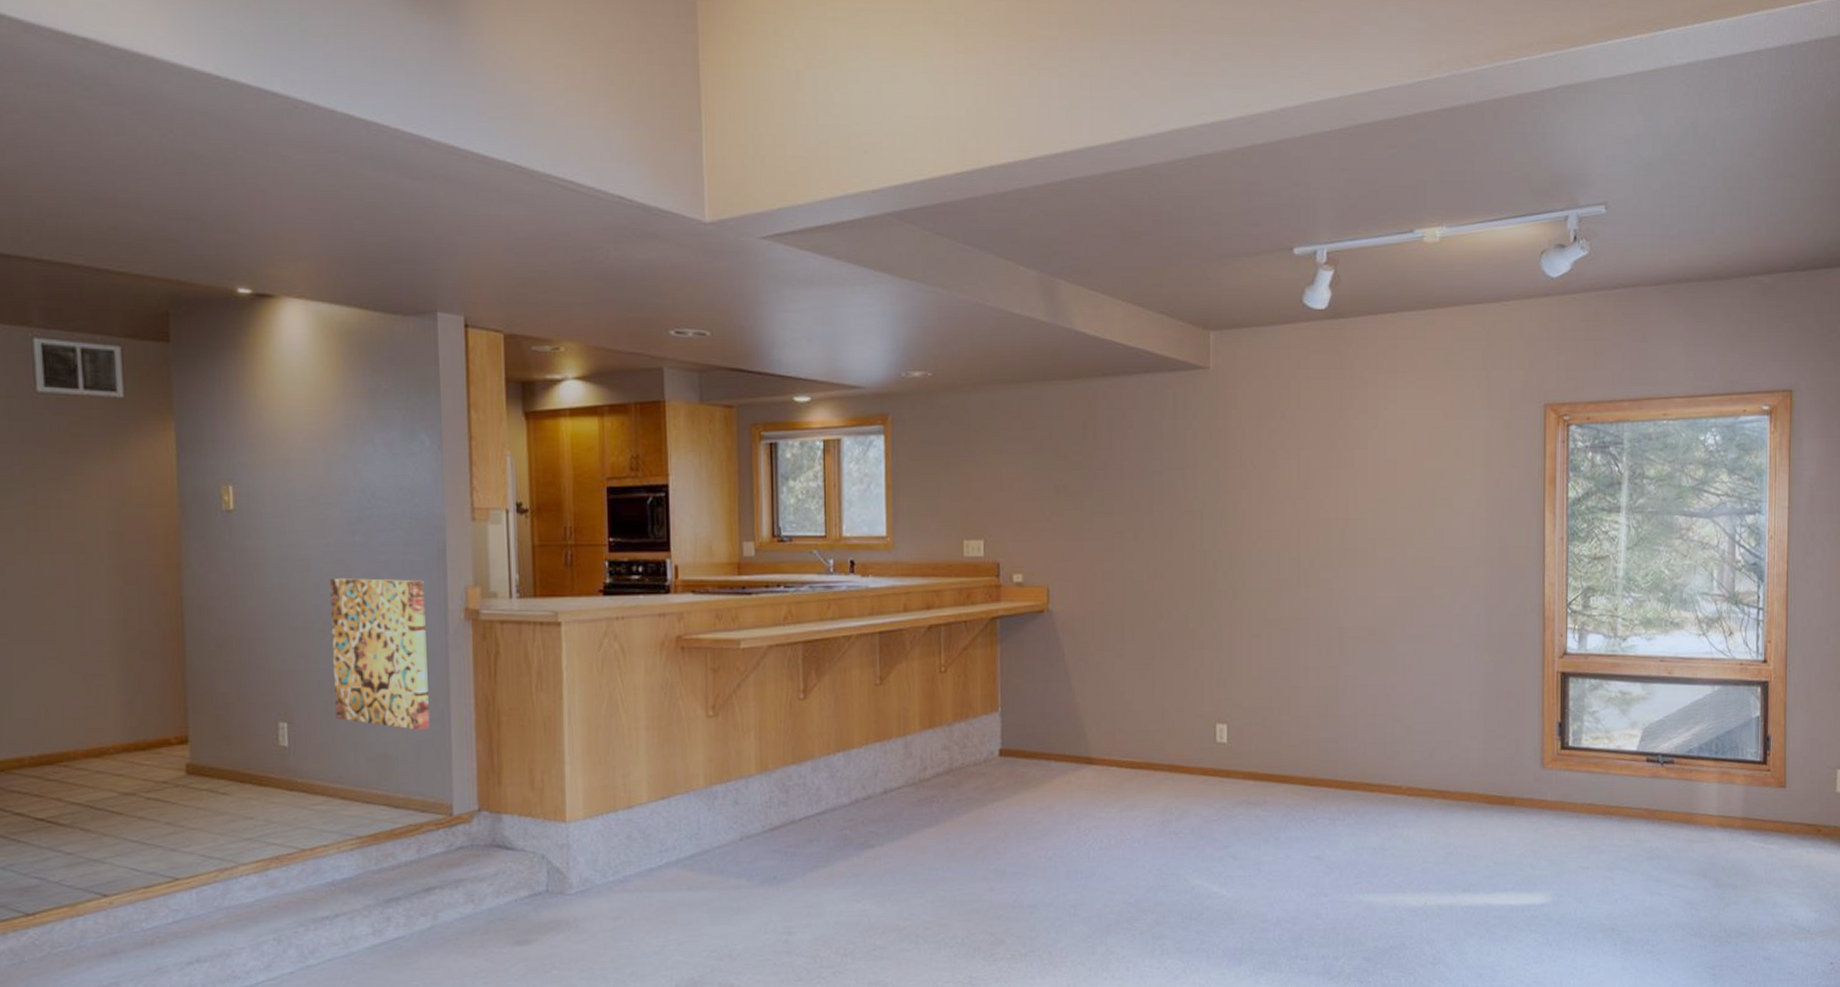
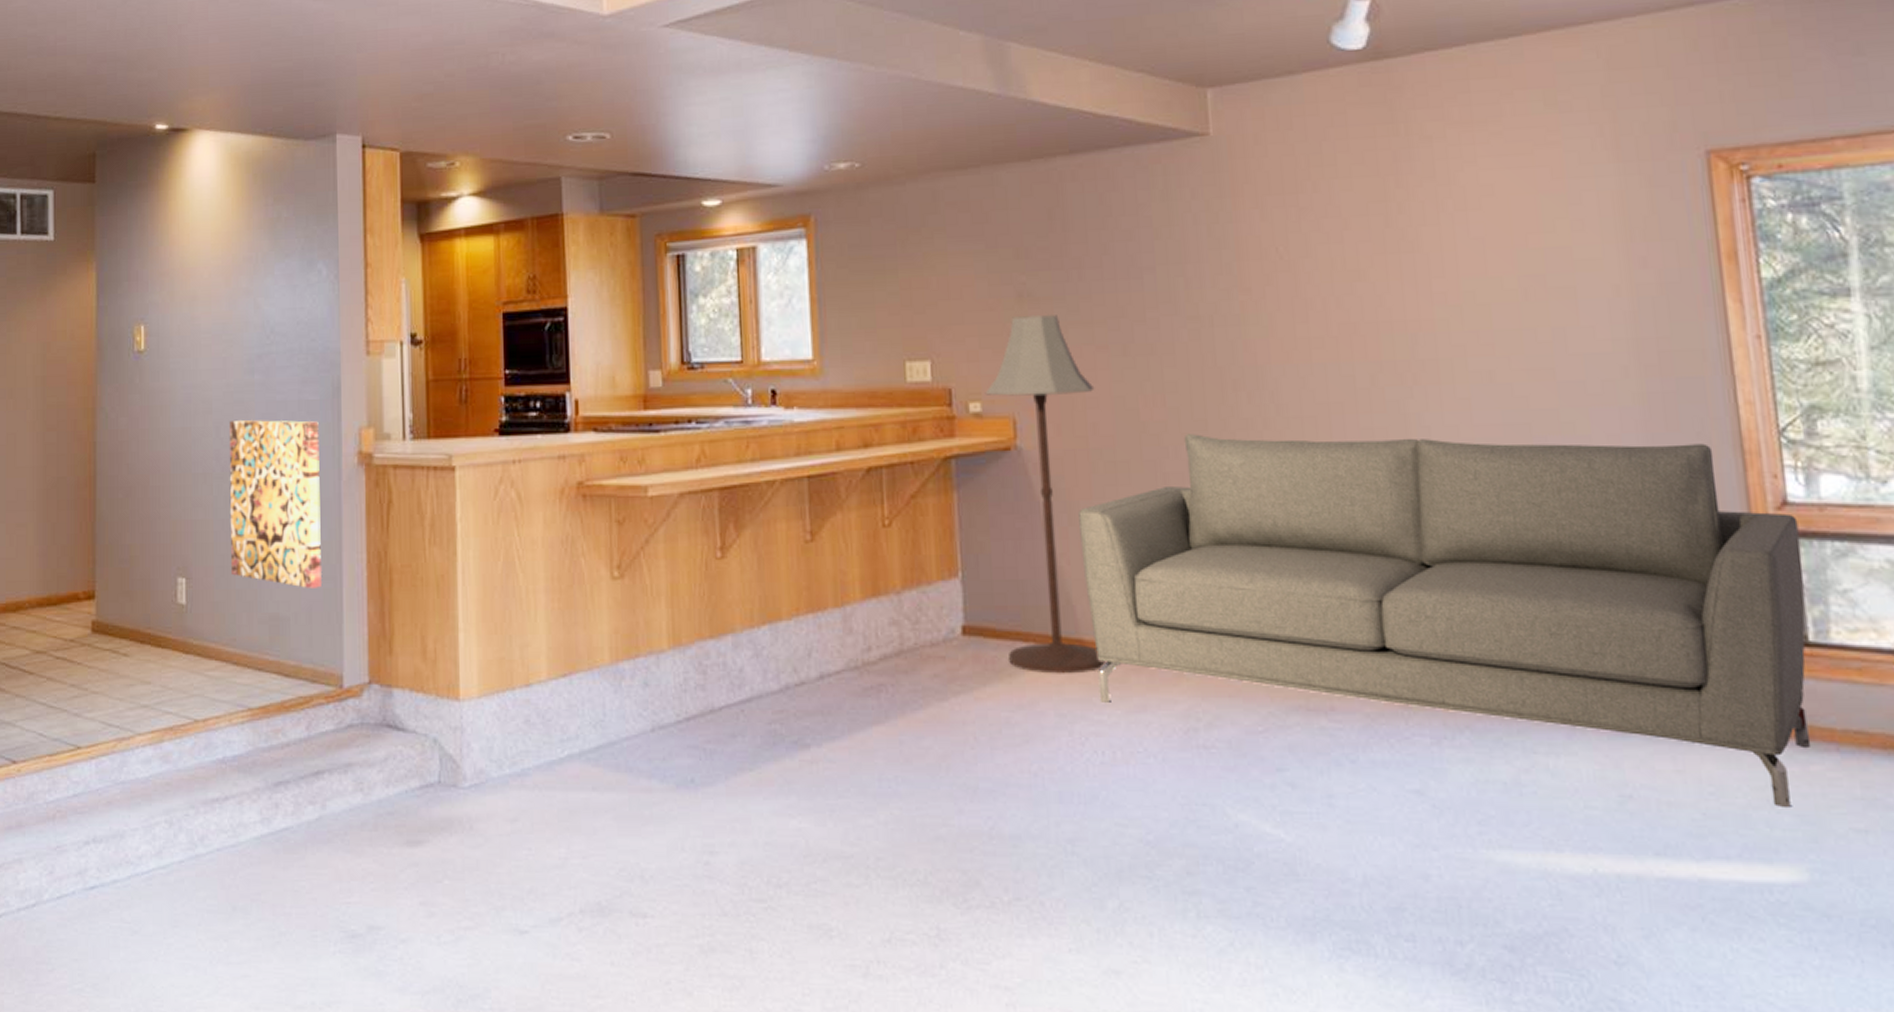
floor lamp: none [1026,505,1111,784] -> present [985,314,1107,674]
sofa: none [1093,601,1571,856] -> present [1078,434,1812,809]

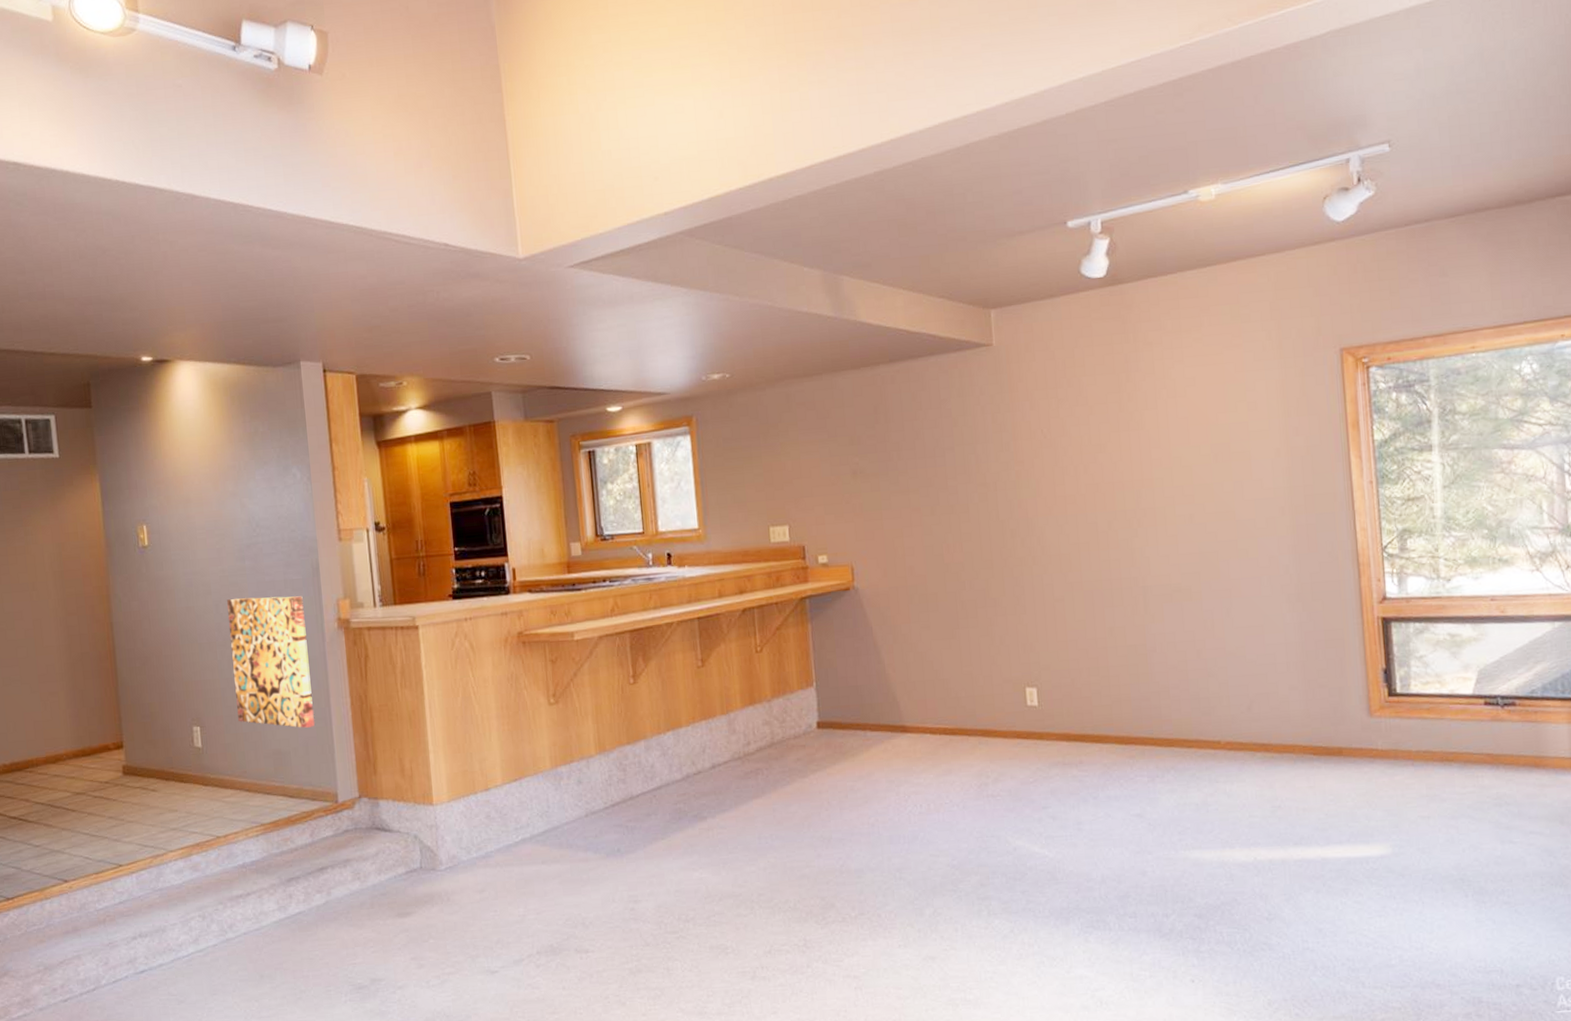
floor lamp: present [985,314,1107,674] -> none [830,486,923,752]
sofa: present [1078,434,1812,809] -> none [900,559,1396,807]

